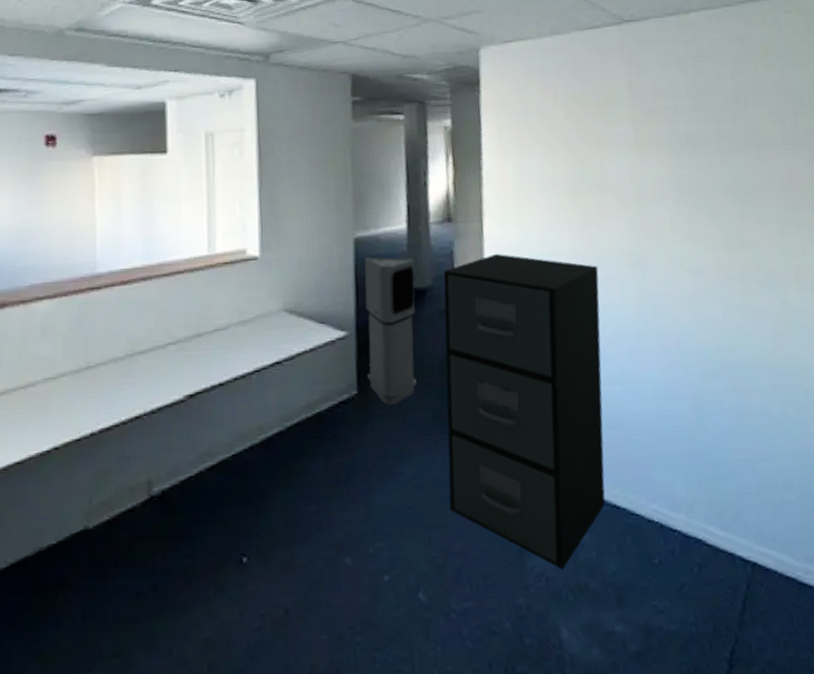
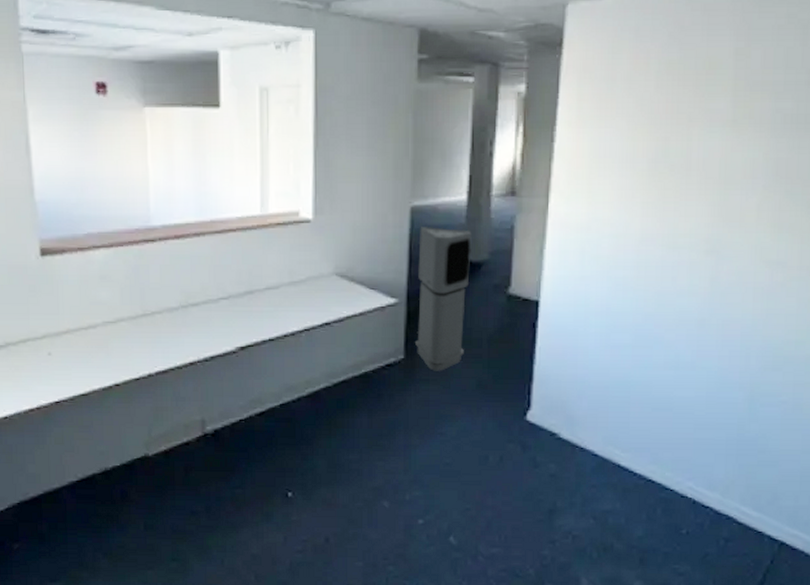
filing cabinet: present [443,253,605,569] -> none [486,231,668,530]

